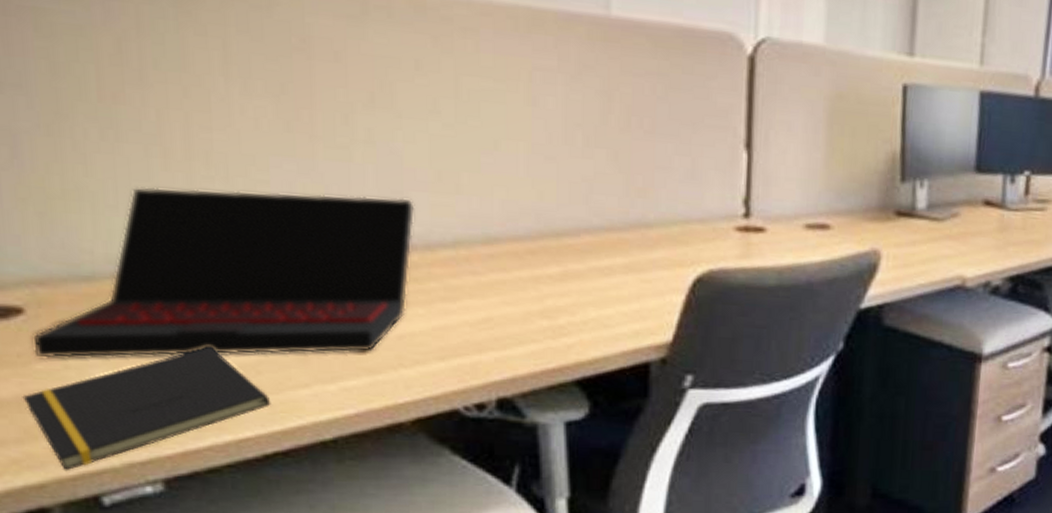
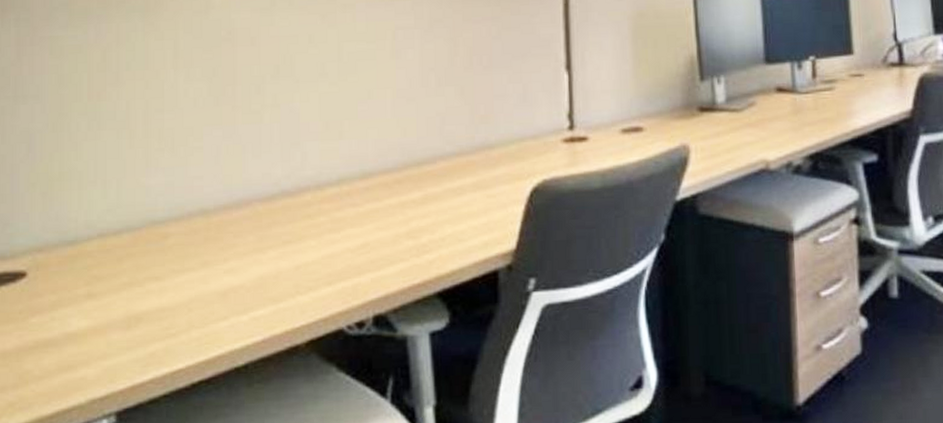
notepad: present [22,346,271,471] -> none [20,290,199,410]
laptop: present [33,187,415,358] -> none [31,148,309,312]

